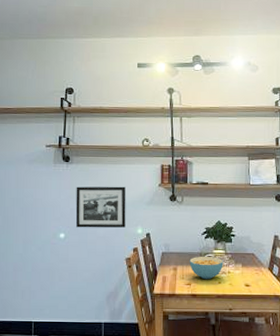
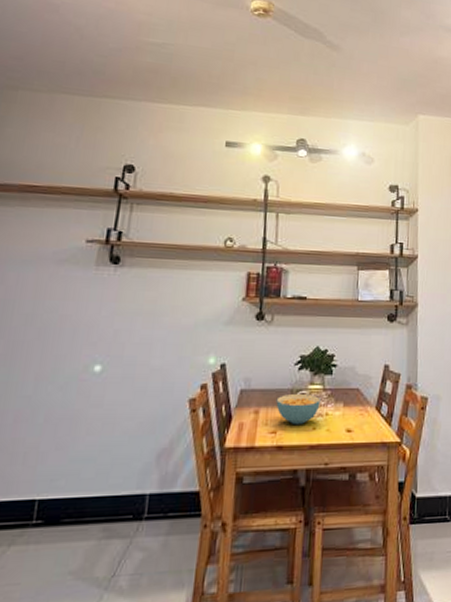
picture frame: present [75,186,126,228] -> none [120,298,197,357]

